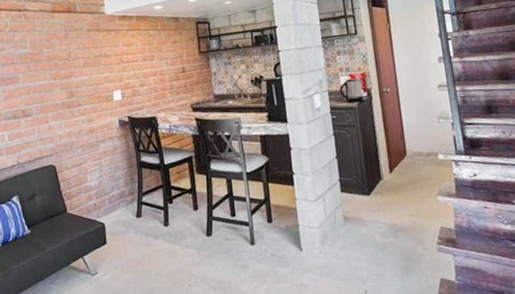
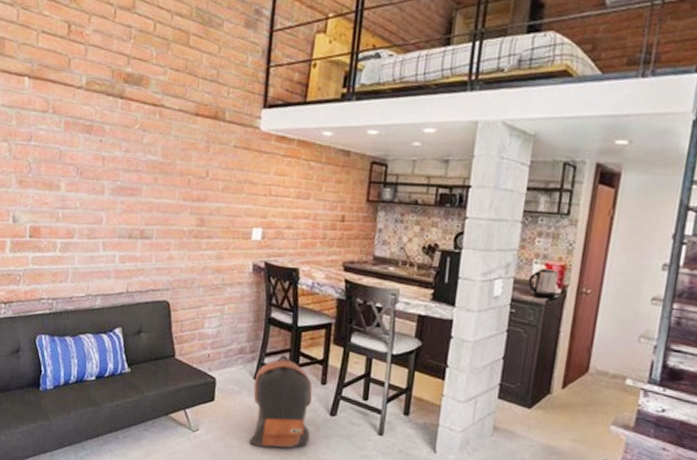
backpack: none [137,191,195,277] -> present [249,355,312,448]

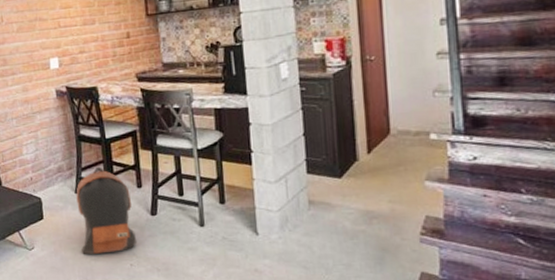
kettle: present [528,268,559,300] -> none [311,44,342,74]

